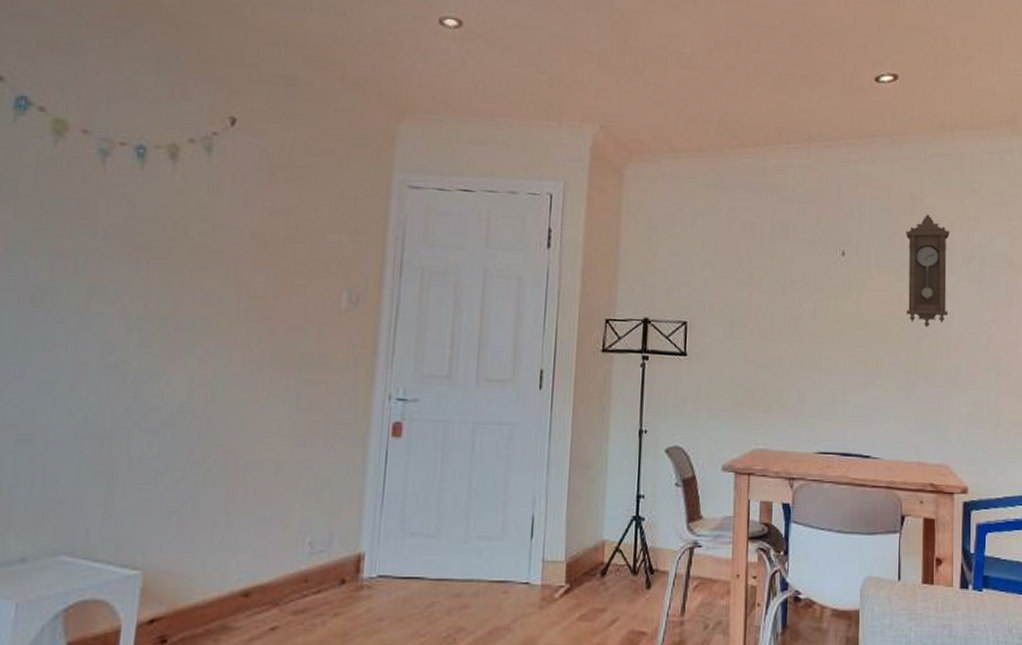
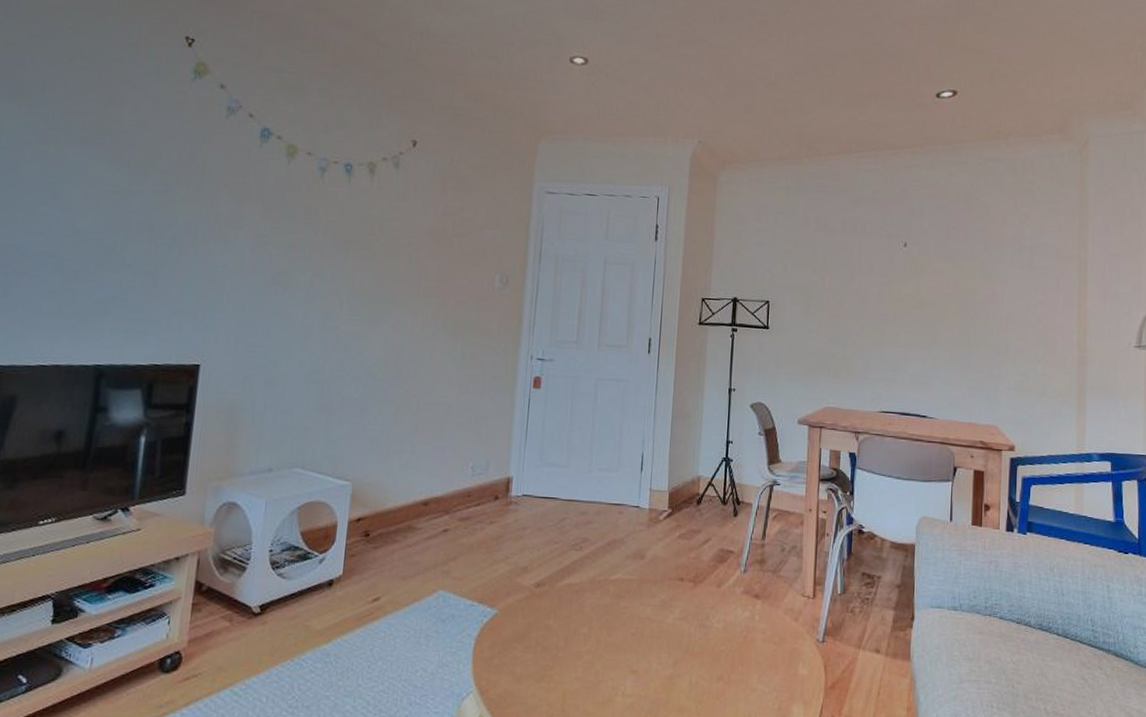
pendulum clock: present [906,214,950,328] -> none [961,211,1003,309]

